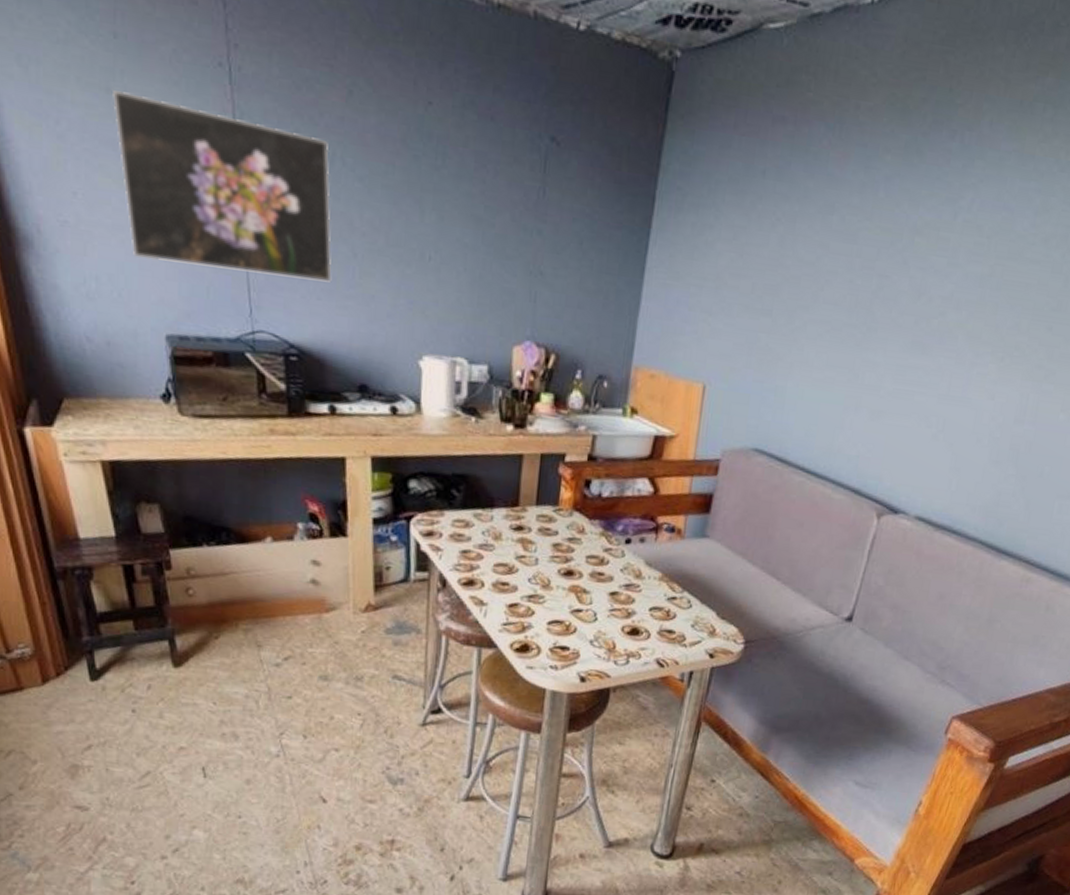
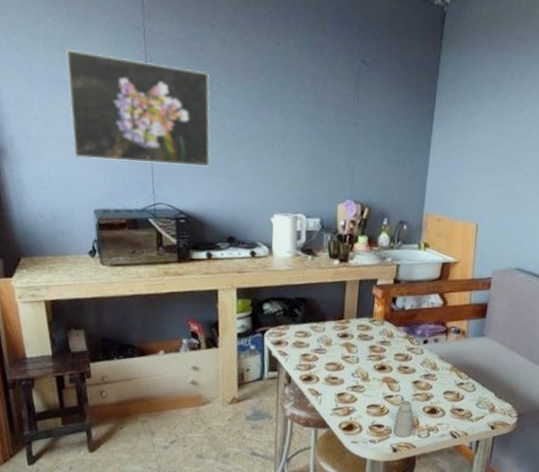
saltshaker: none [582,616,609,664] -> present [393,400,413,438]

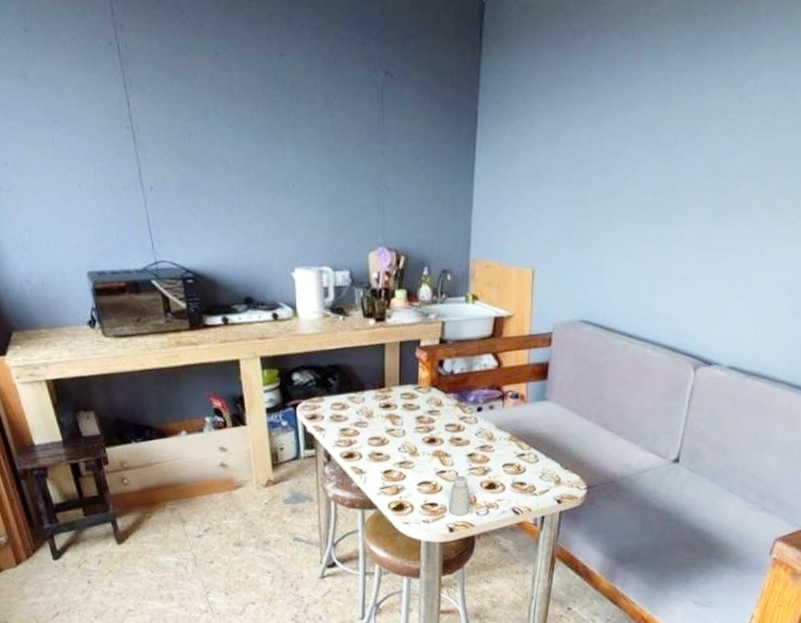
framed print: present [65,50,211,167] -> none [28,76,215,215]

